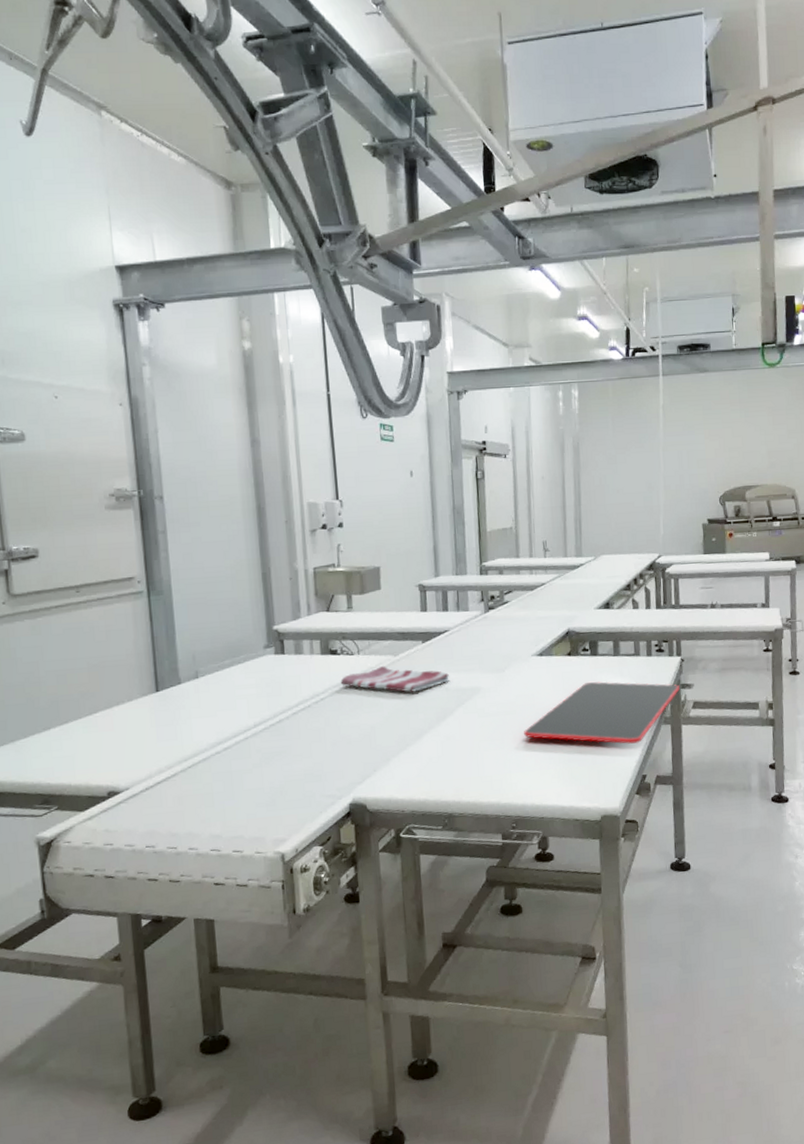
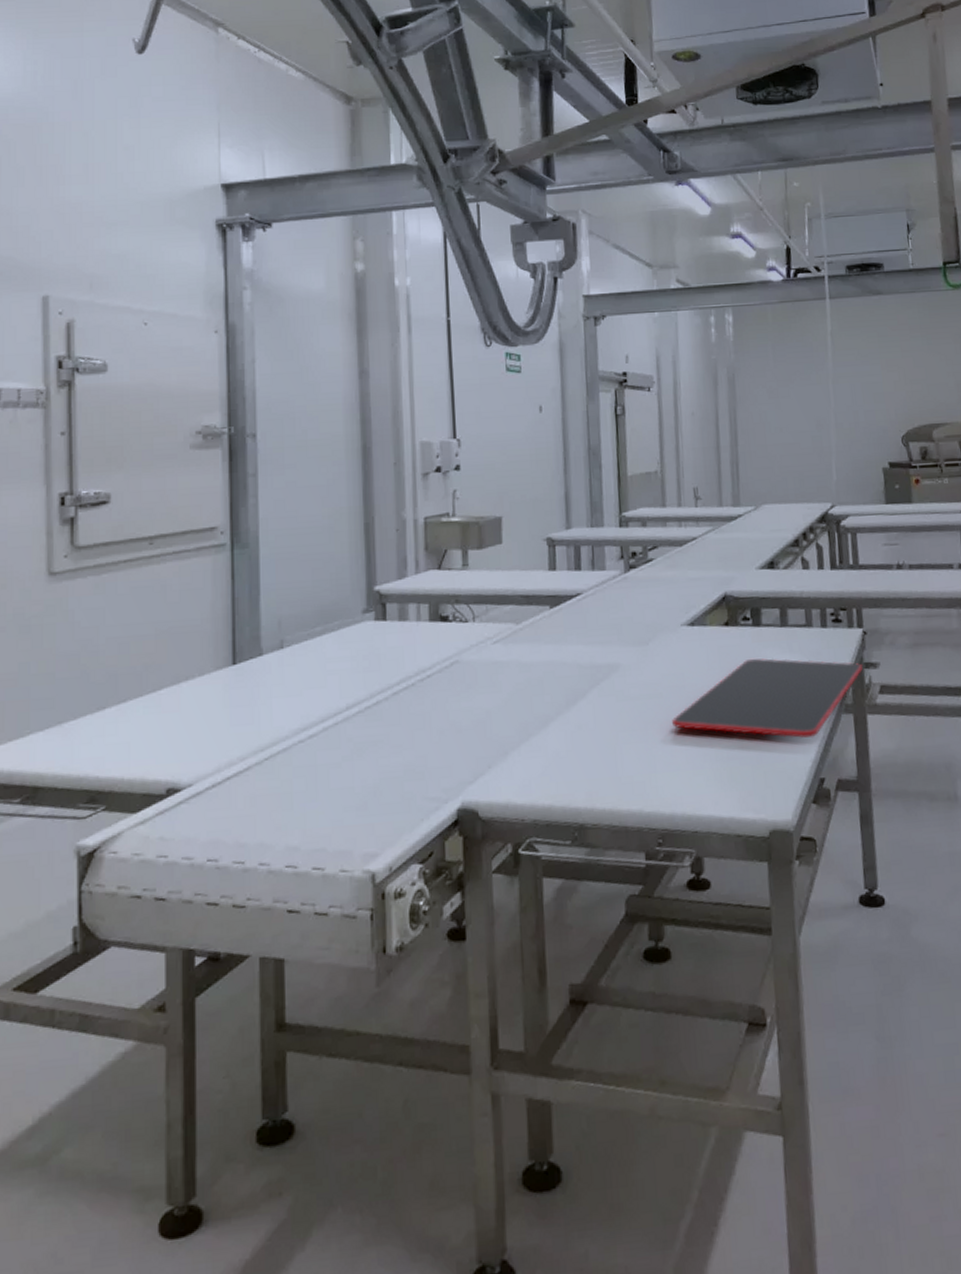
dish towel: present [340,665,449,692] -> none [451,635,582,669]

